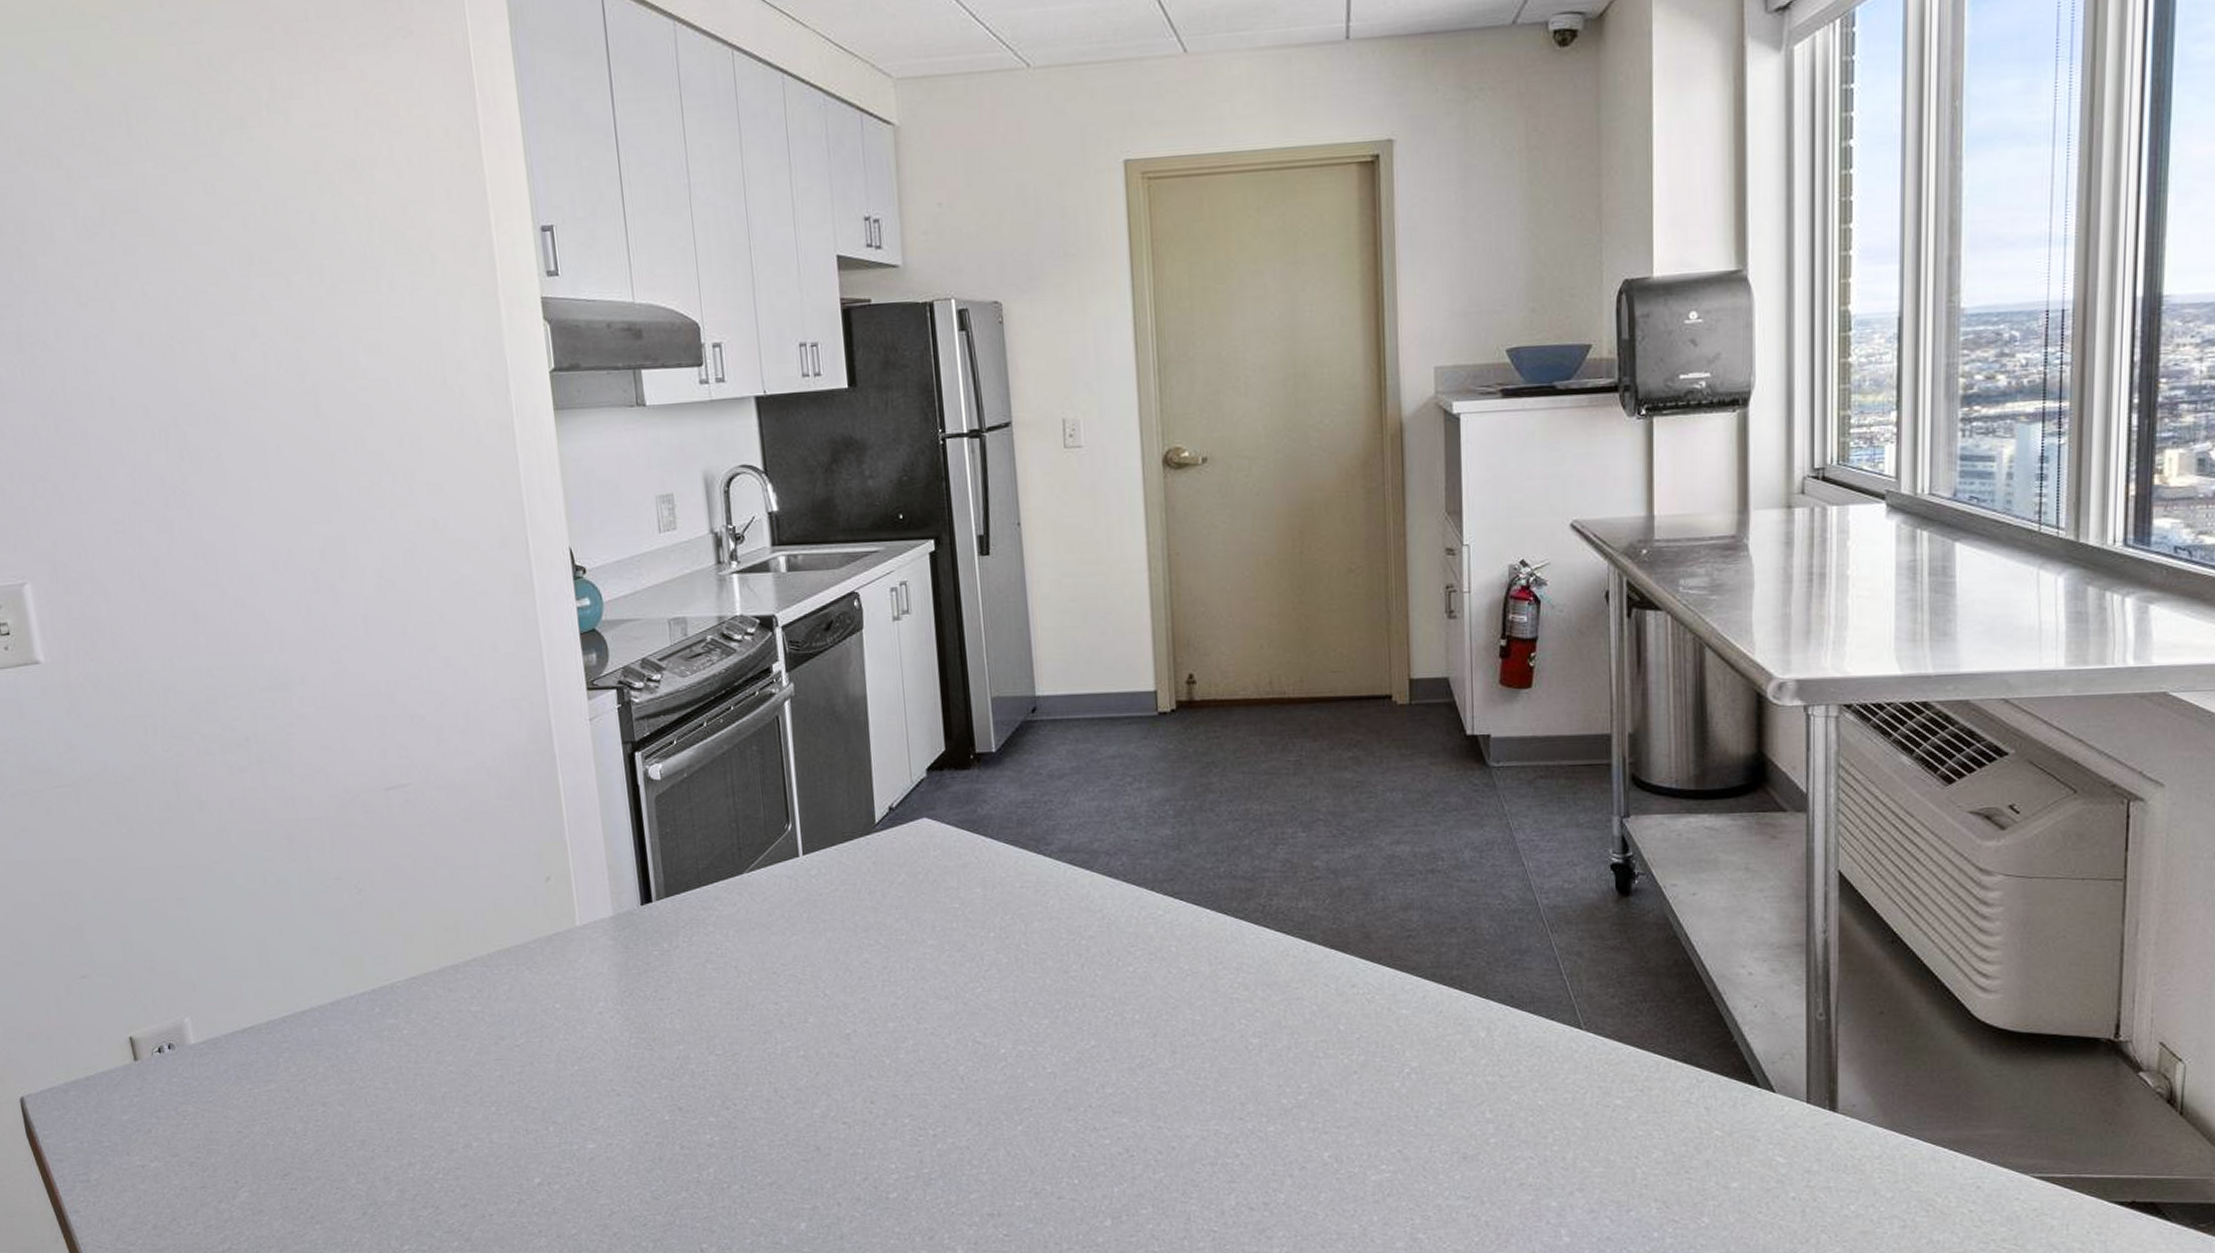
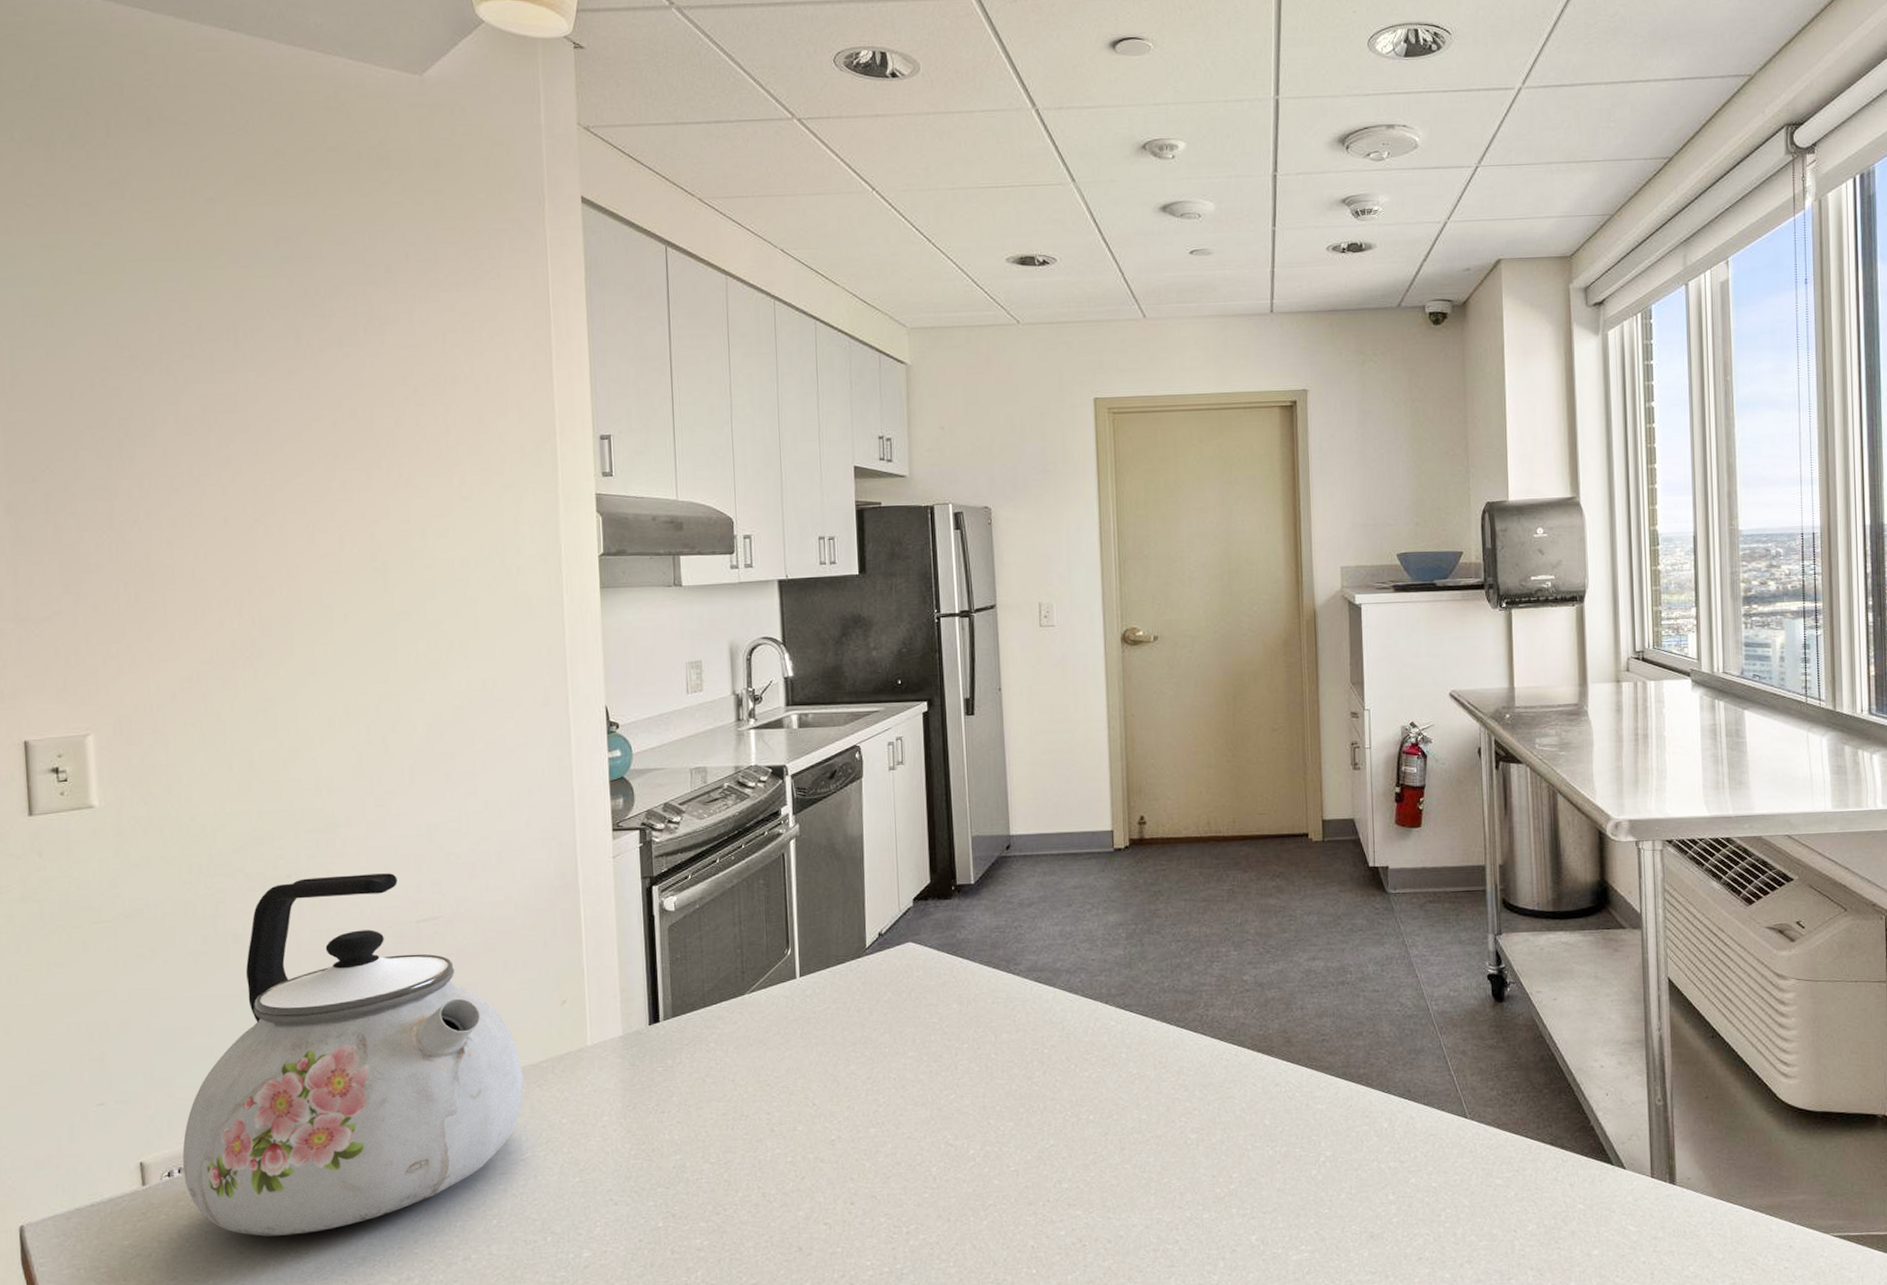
kettle: none [170,736,513,1116] -> present [182,873,523,1237]

